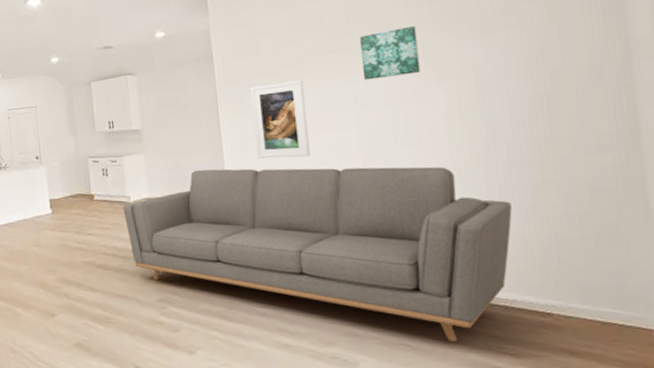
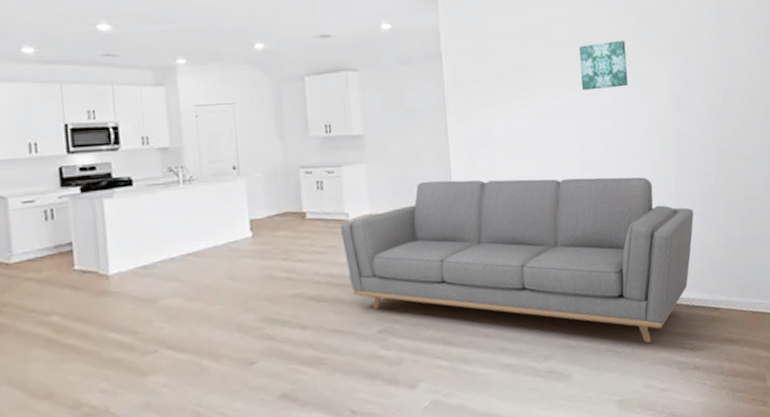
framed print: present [250,80,310,159] -> none [479,87,534,169]

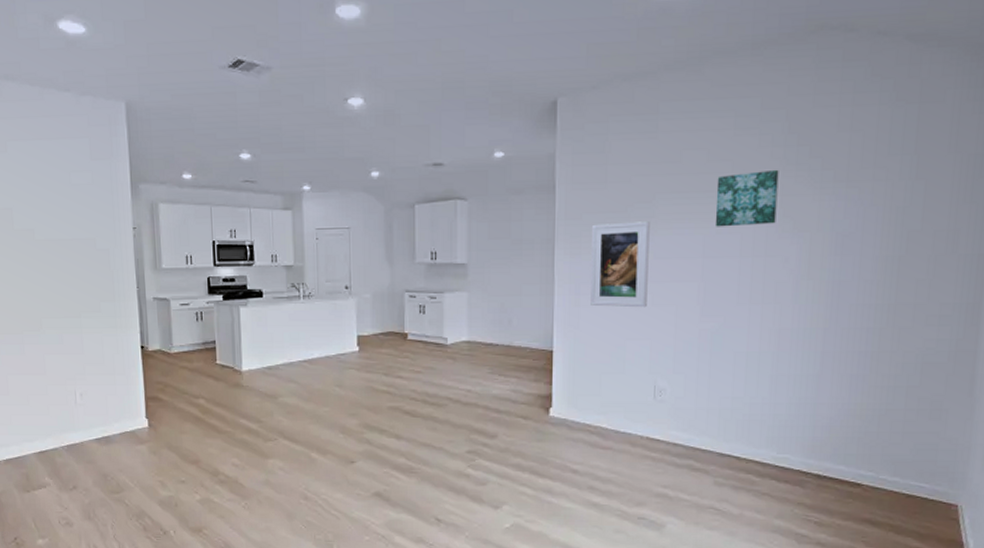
sofa: present [340,177,694,343] -> none [438,313,843,507]
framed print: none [479,87,534,169] -> present [590,221,650,308]

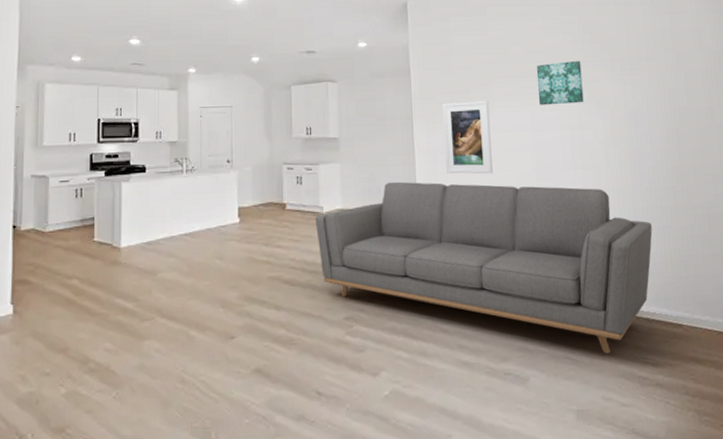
sofa: none [438,313,843,507] -> present [315,181,653,354]

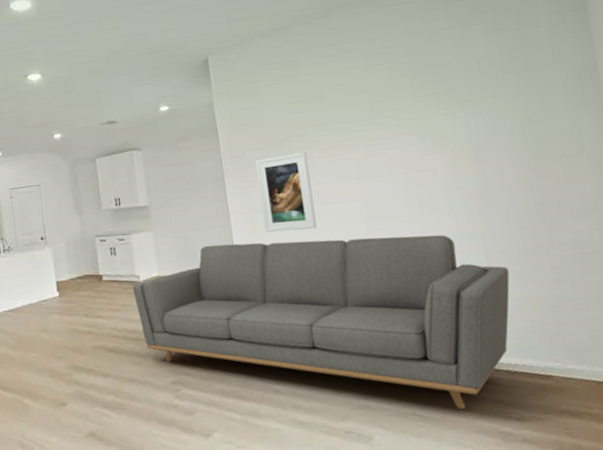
wall art: present [536,60,584,105] -> none [358,96,418,151]

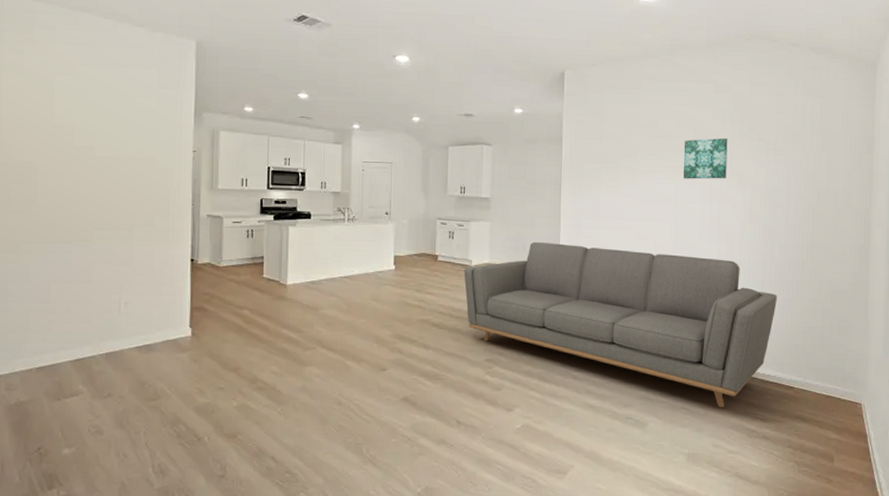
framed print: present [256,152,317,232] -> none [589,171,635,240]
wall art: none [358,96,418,151] -> present [683,137,728,180]

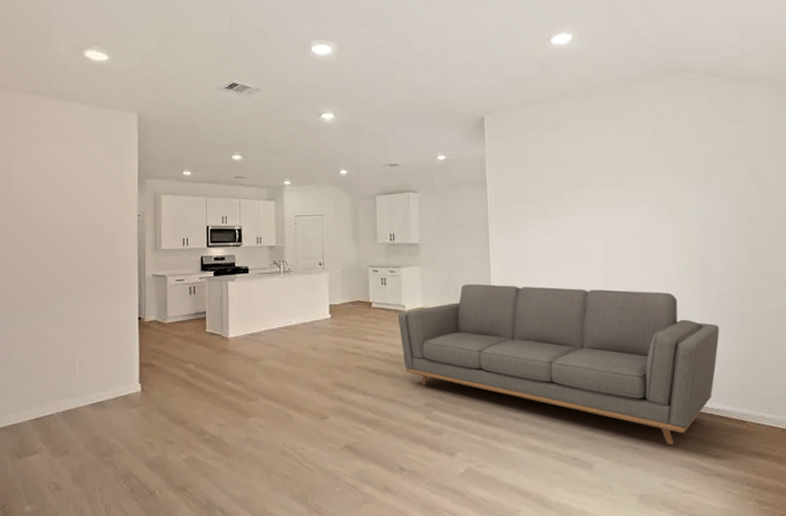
wall art: present [683,137,728,180] -> none [608,170,655,214]

